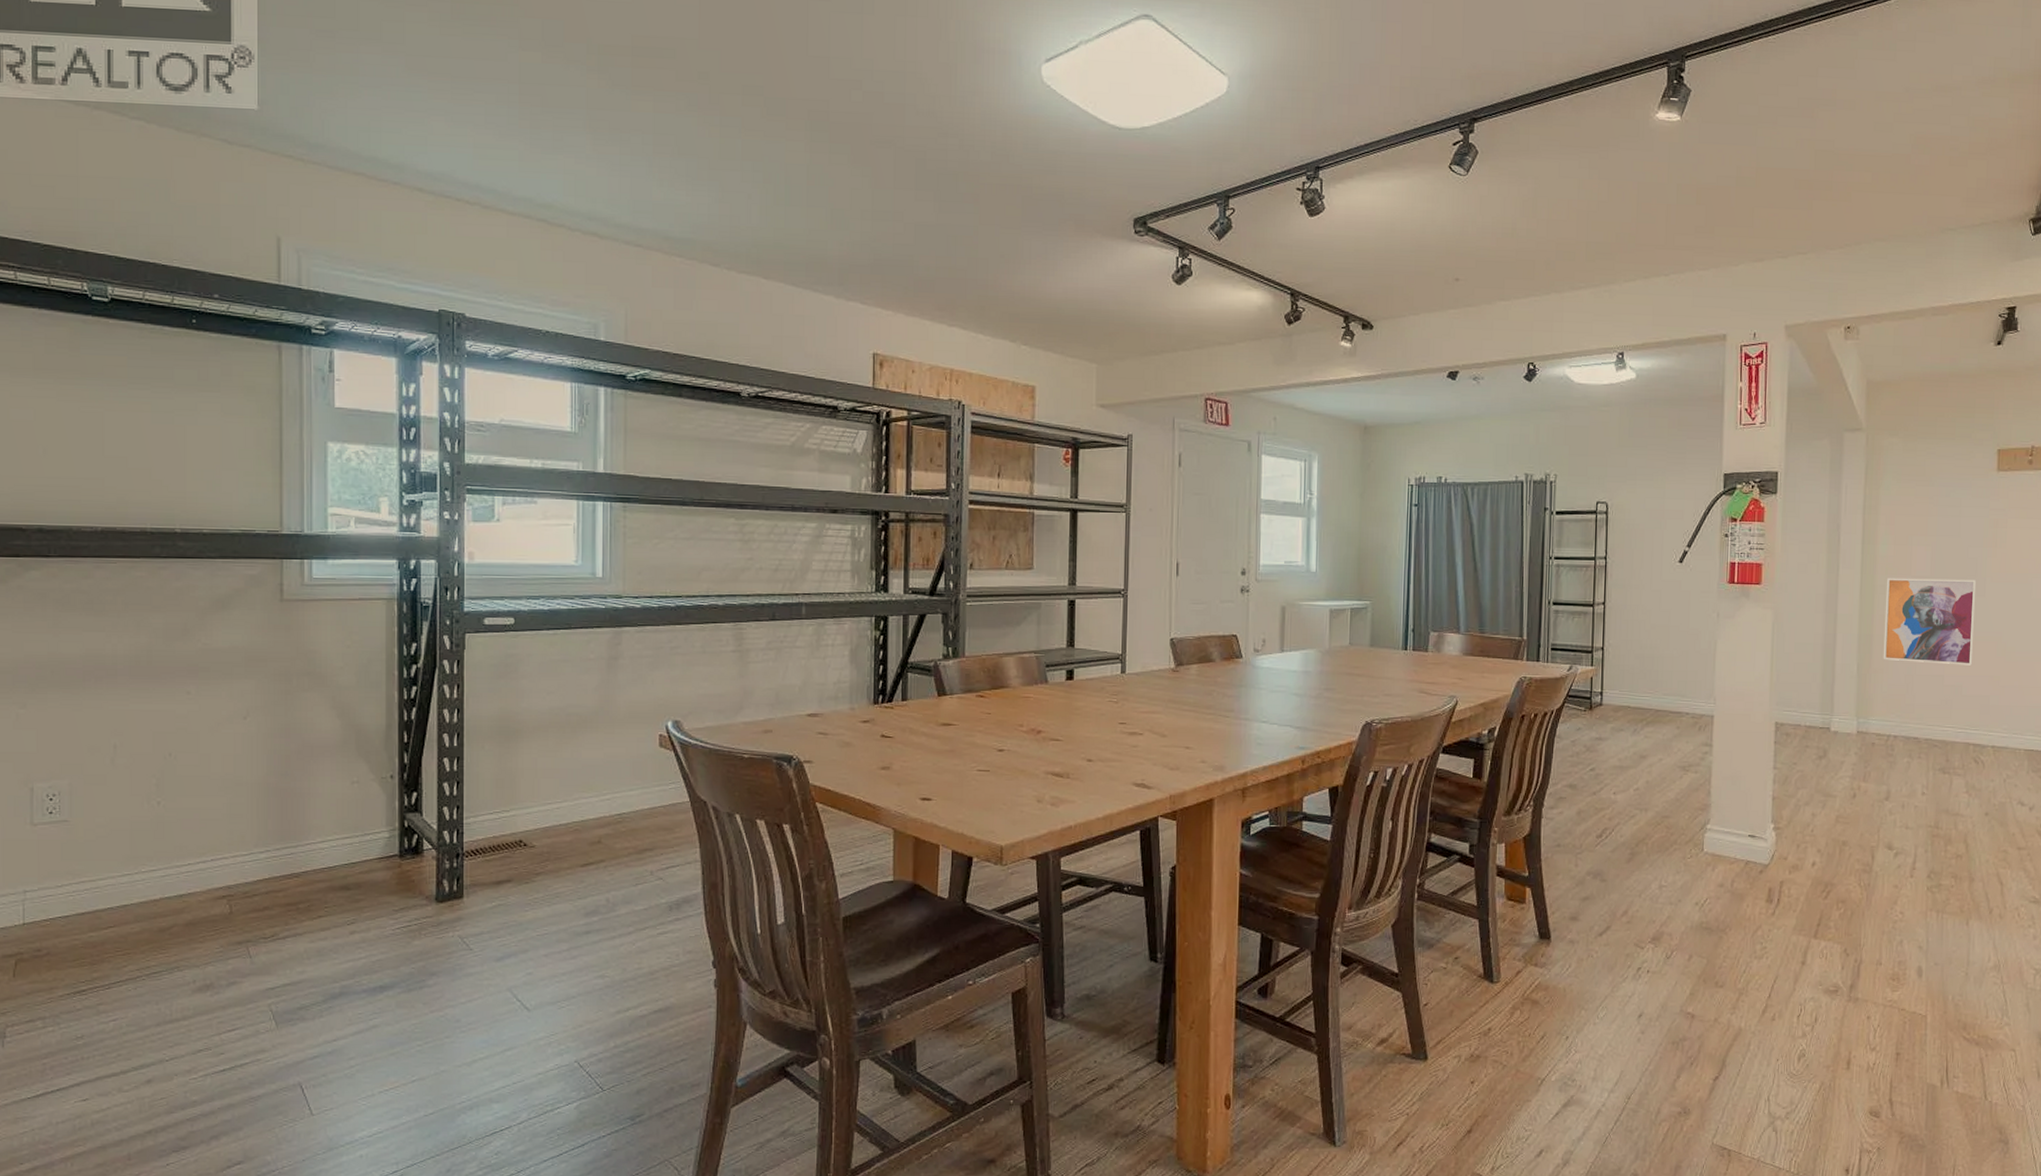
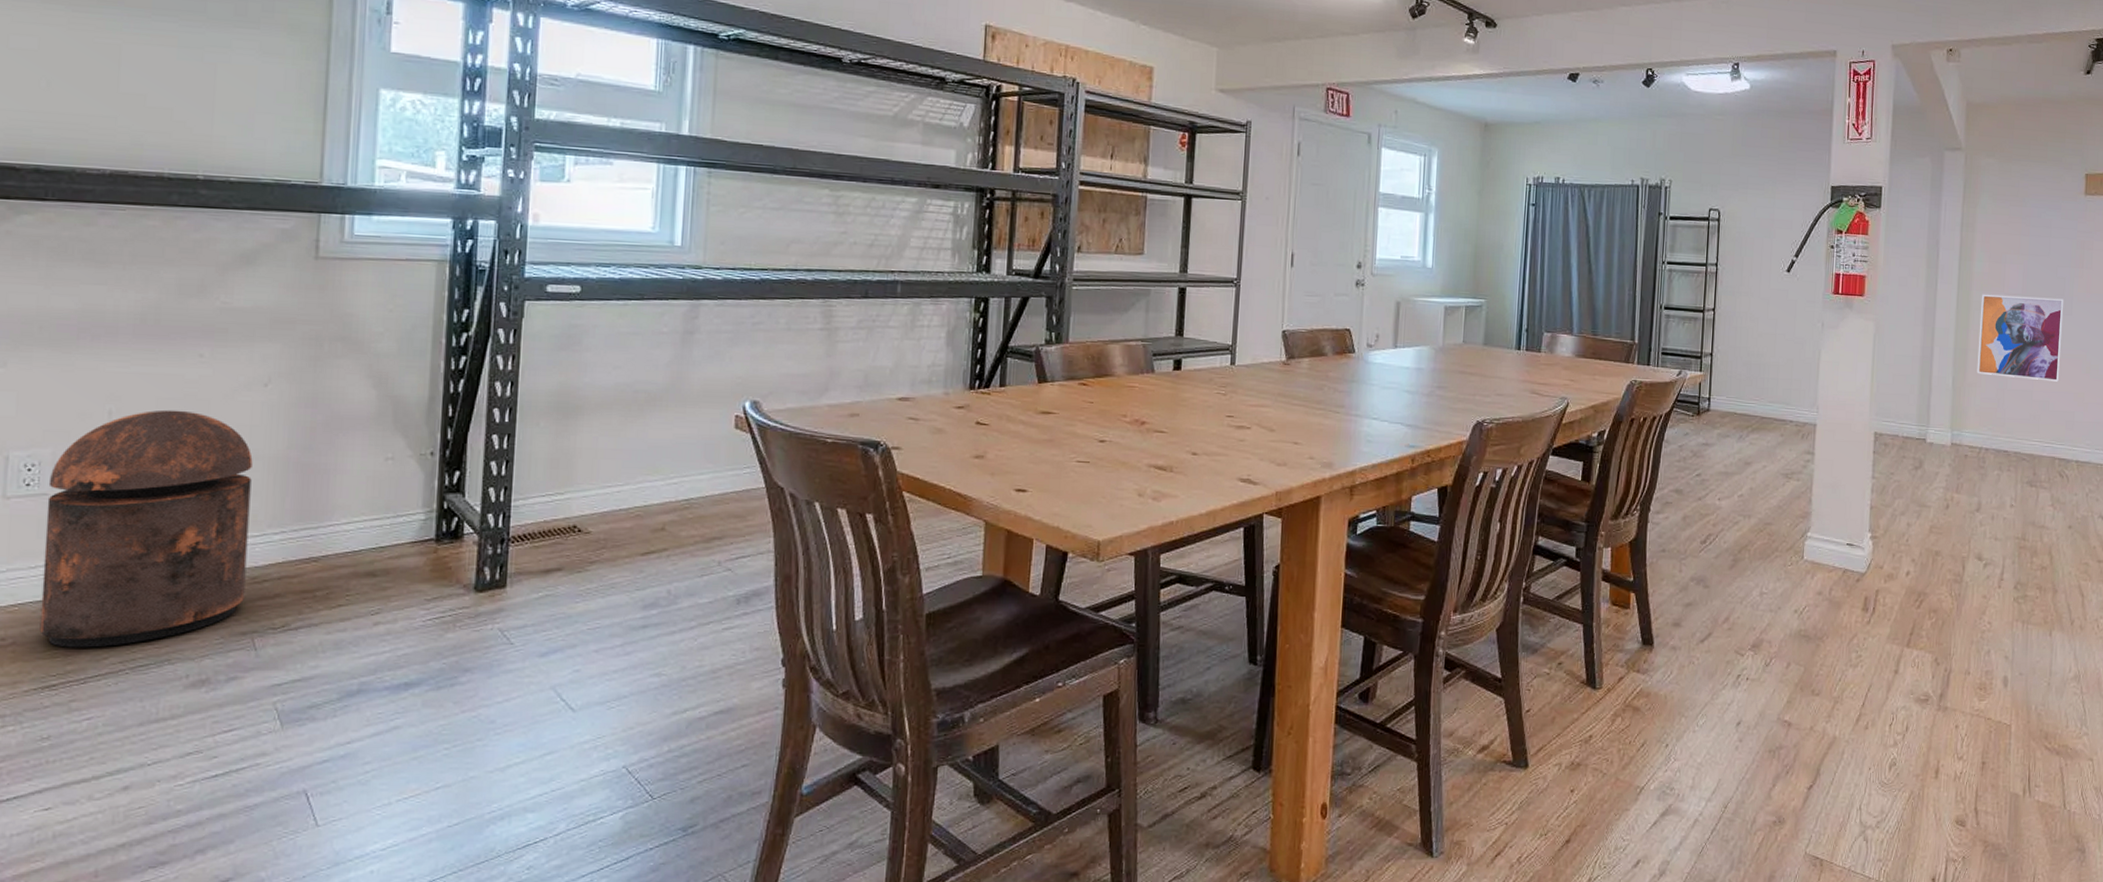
trash can: none [67,742,238,957] -> present [39,409,253,648]

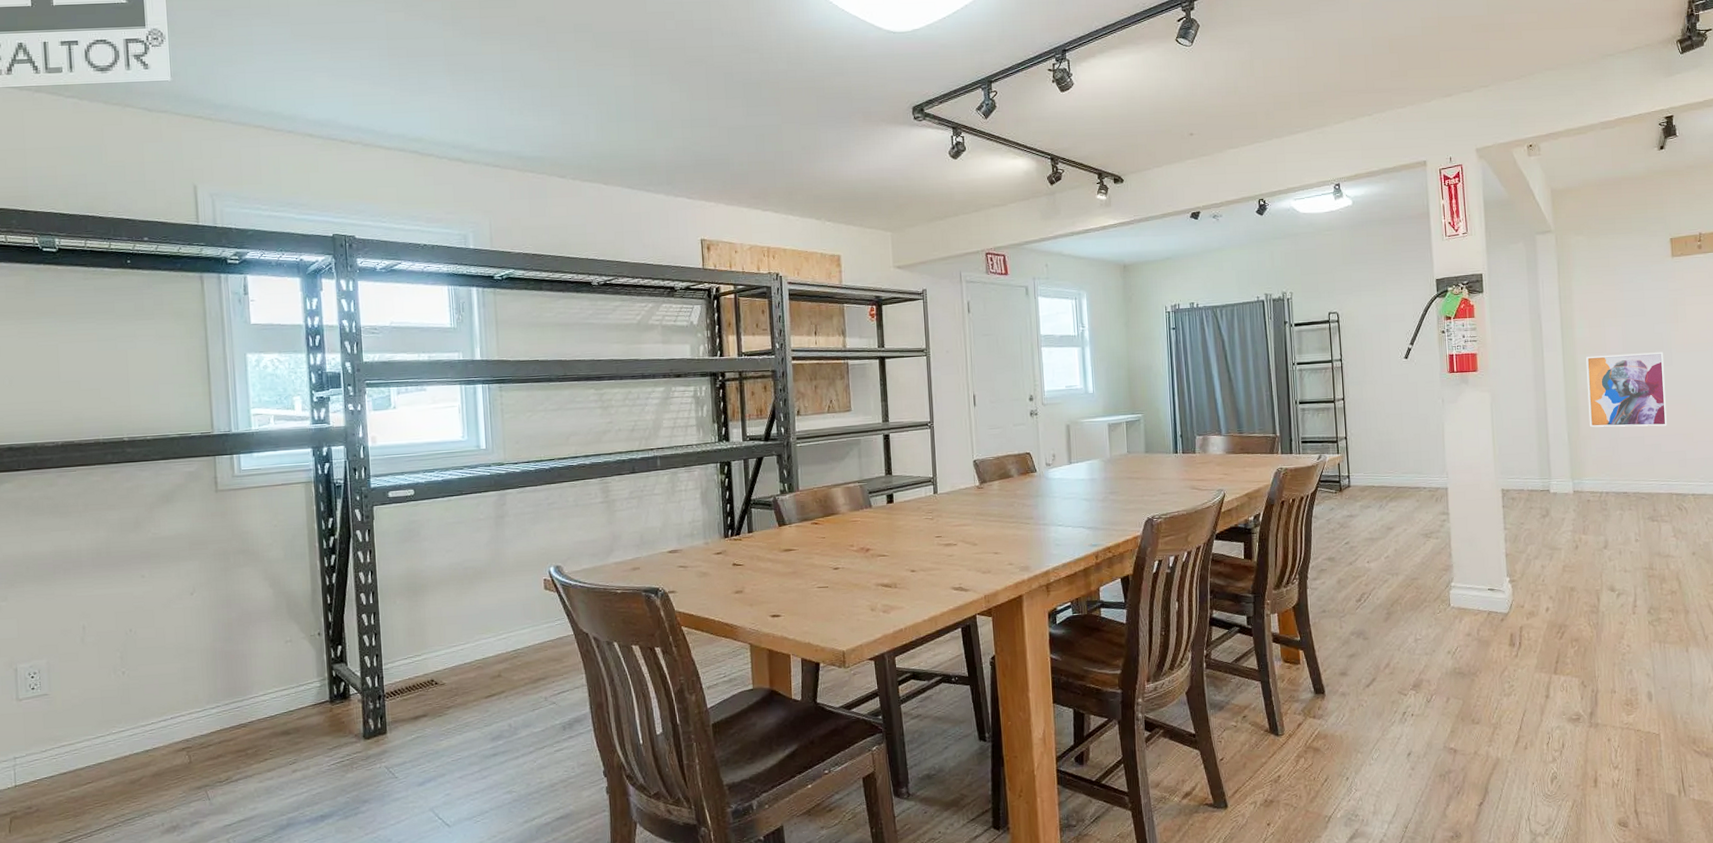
trash can: present [39,409,253,648] -> none [47,620,196,810]

